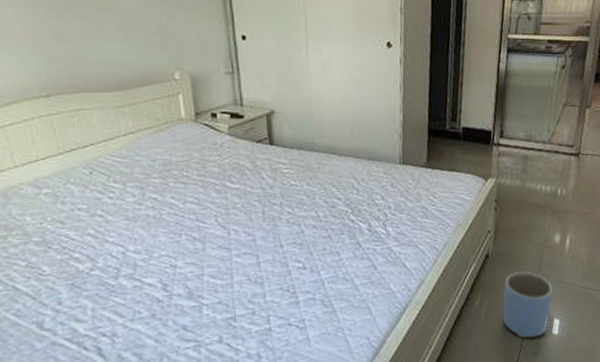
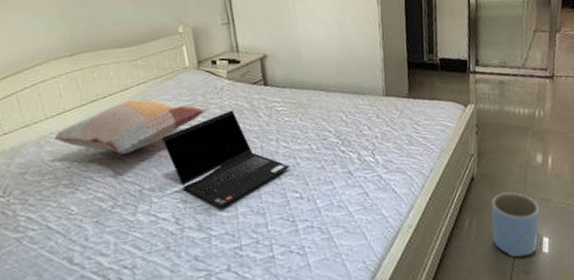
decorative pillow: none [23,151,204,212] -> present [53,99,207,155]
laptop computer: none [150,169,294,276] -> present [161,110,290,208]

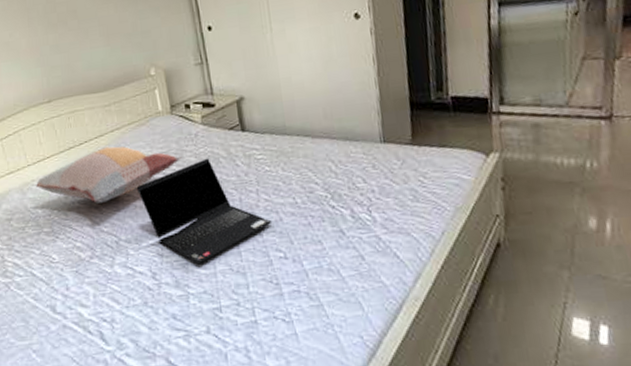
planter: present [491,192,540,258] -> none [524,264,595,348]

